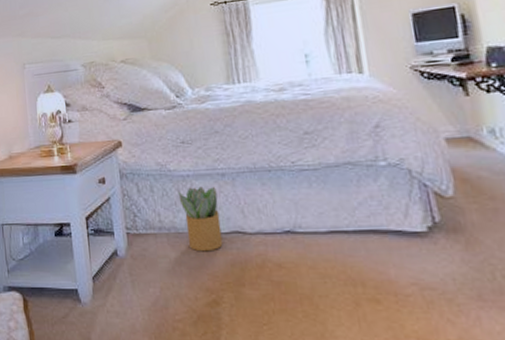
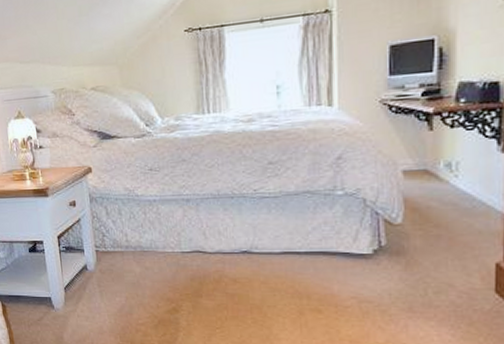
potted plant: present [178,186,223,252] -> none [144,210,185,268]

